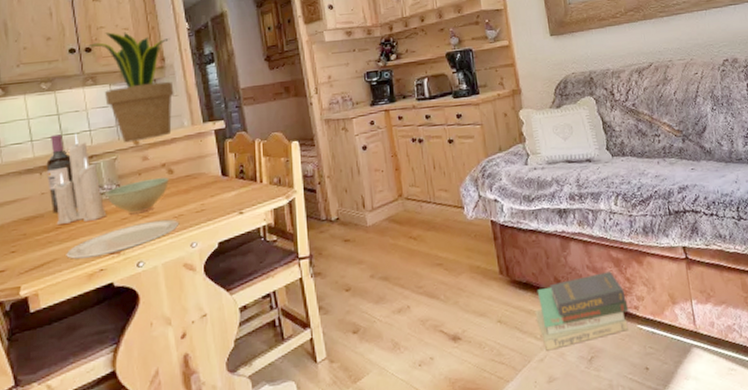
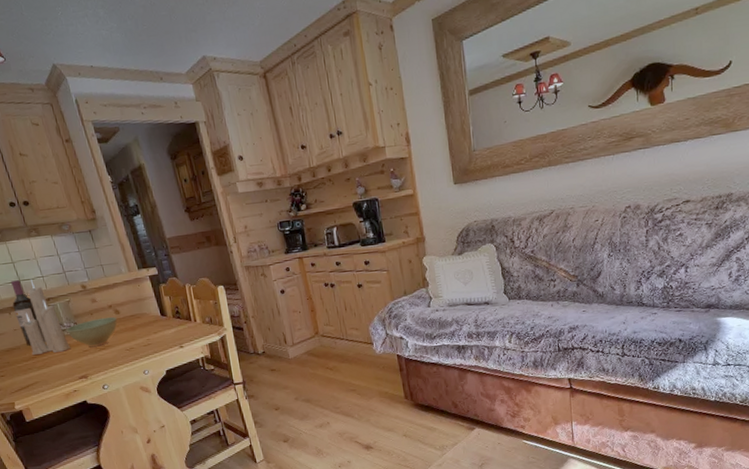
plate: present [66,219,180,259] -> none [44,351,132,382]
potted plant: present [88,32,174,143] -> none [25,186,112,288]
books: present [535,271,629,351] -> none [435,398,516,458]

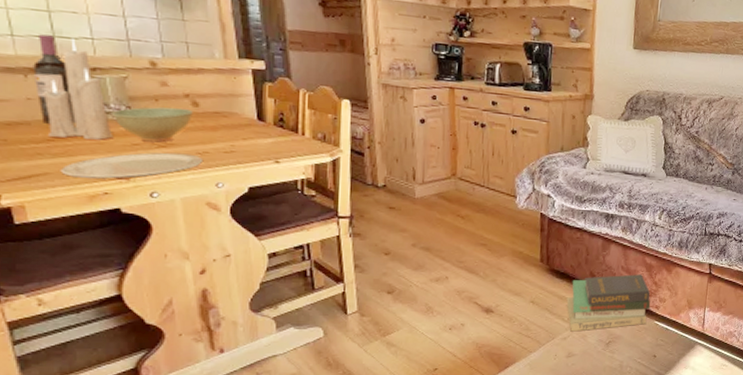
plate: none [44,351,132,382] -> present [60,152,204,179]
books: none [435,398,516,458] -> present [566,274,651,332]

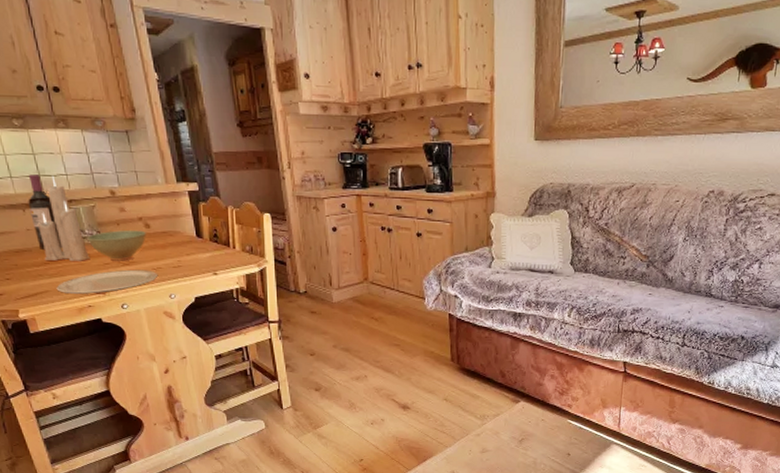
books: present [566,274,651,332] -> none [478,373,563,429]

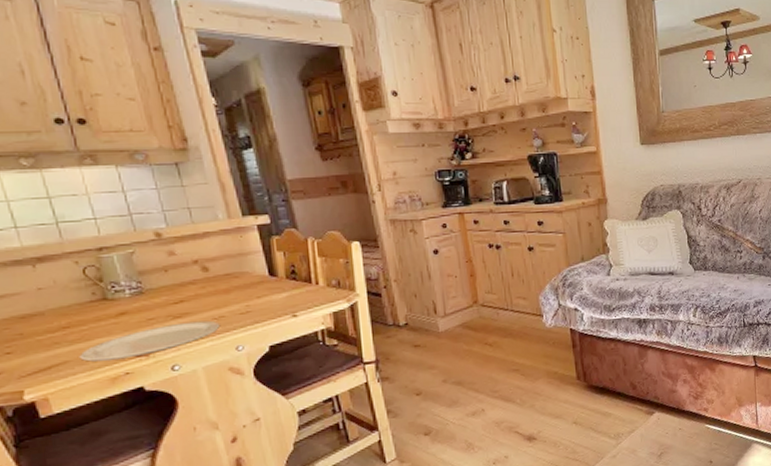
wine bottle: present [28,174,63,250] -> none [40,221,89,311]
candle: present [38,175,90,261] -> none [55,220,128,324]
bowl: present [86,230,146,261] -> none [122,275,204,315]

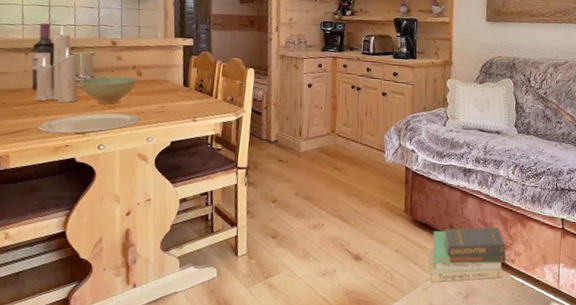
wine bottle: none [40,221,89,311] -> present [31,23,55,90]
candle: none [55,220,128,324] -> present [34,25,79,103]
bowl: none [122,275,204,315] -> present [79,76,137,105]
books: none [610,377,699,448] -> present [427,227,507,283]

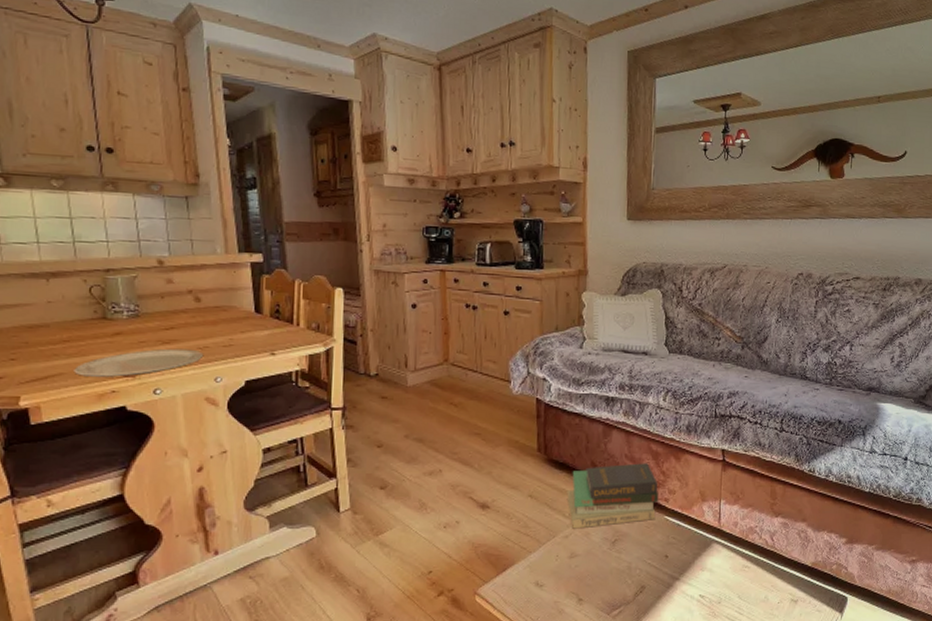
wine bottle: present [31,23,55,90] -> none [54,240,90,325]
candle: present [34,25,79,103] -> none [63,241,123,339]
bowl: present [79,76,137,105] -> none [120,303,195,339]

